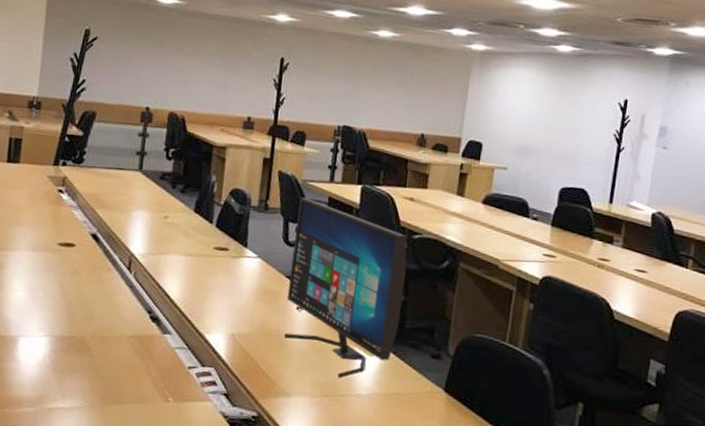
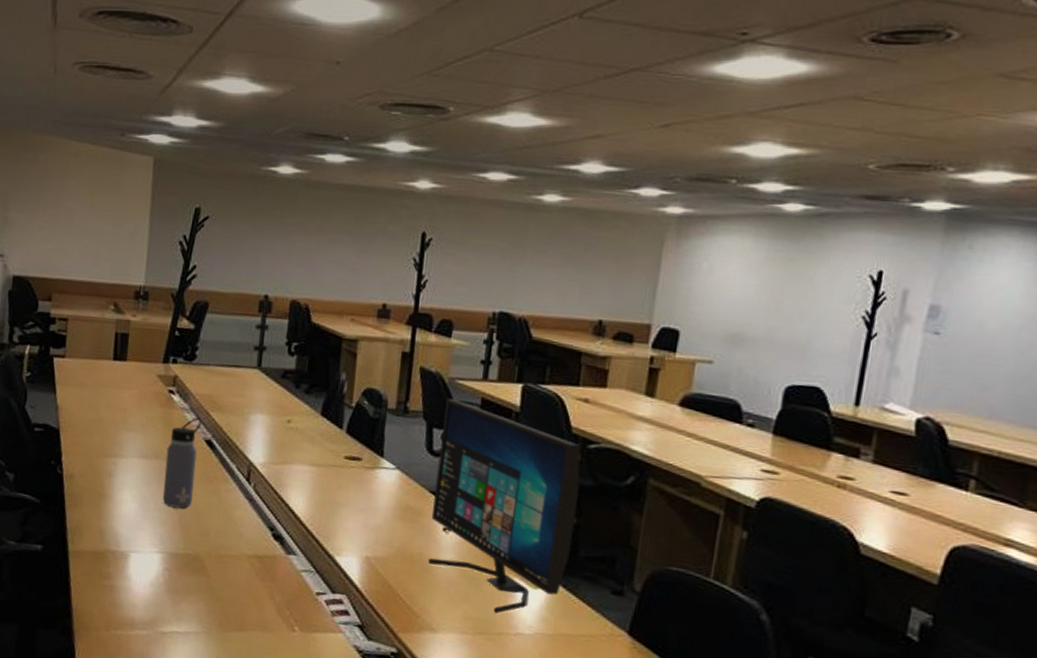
water bottle: none [50,213,89,296] -> present [162,417,202,508]

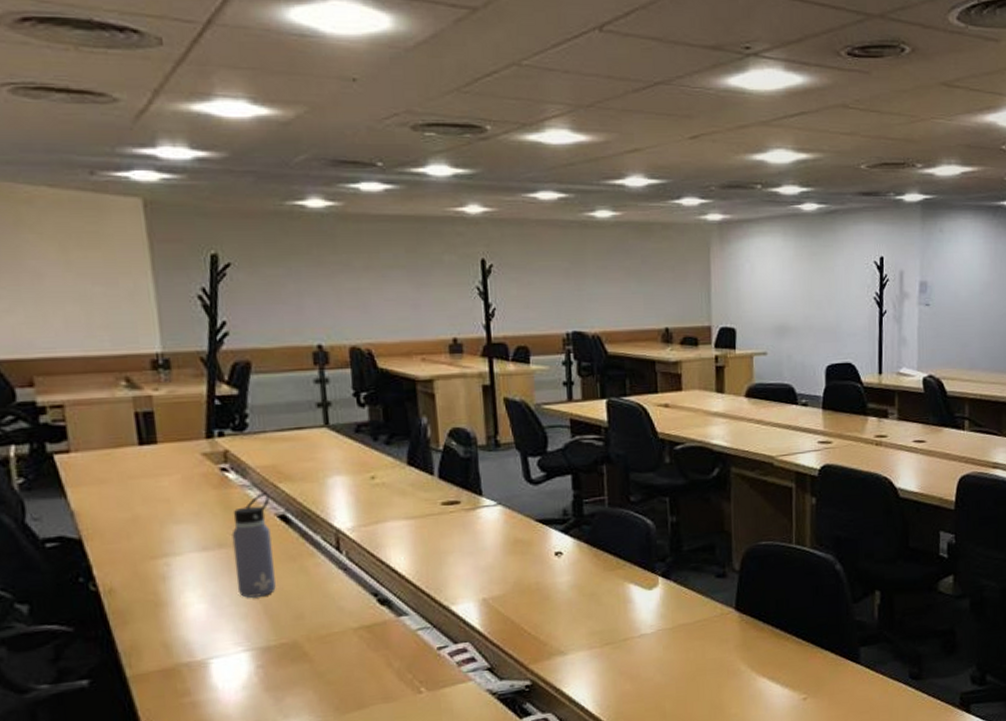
computer monitor: present [428,398,580,614] -> none [536,424,675,622]

